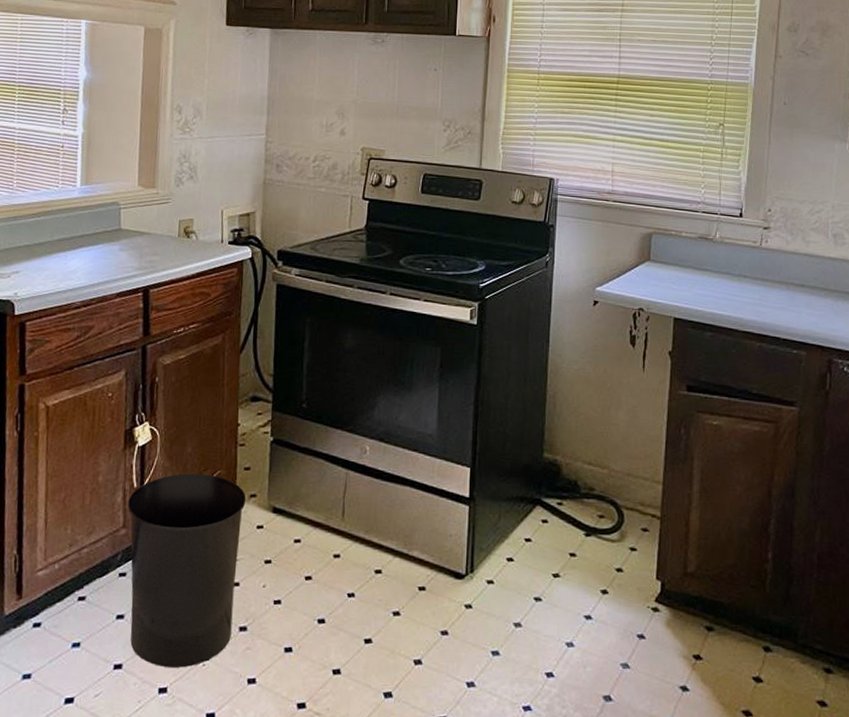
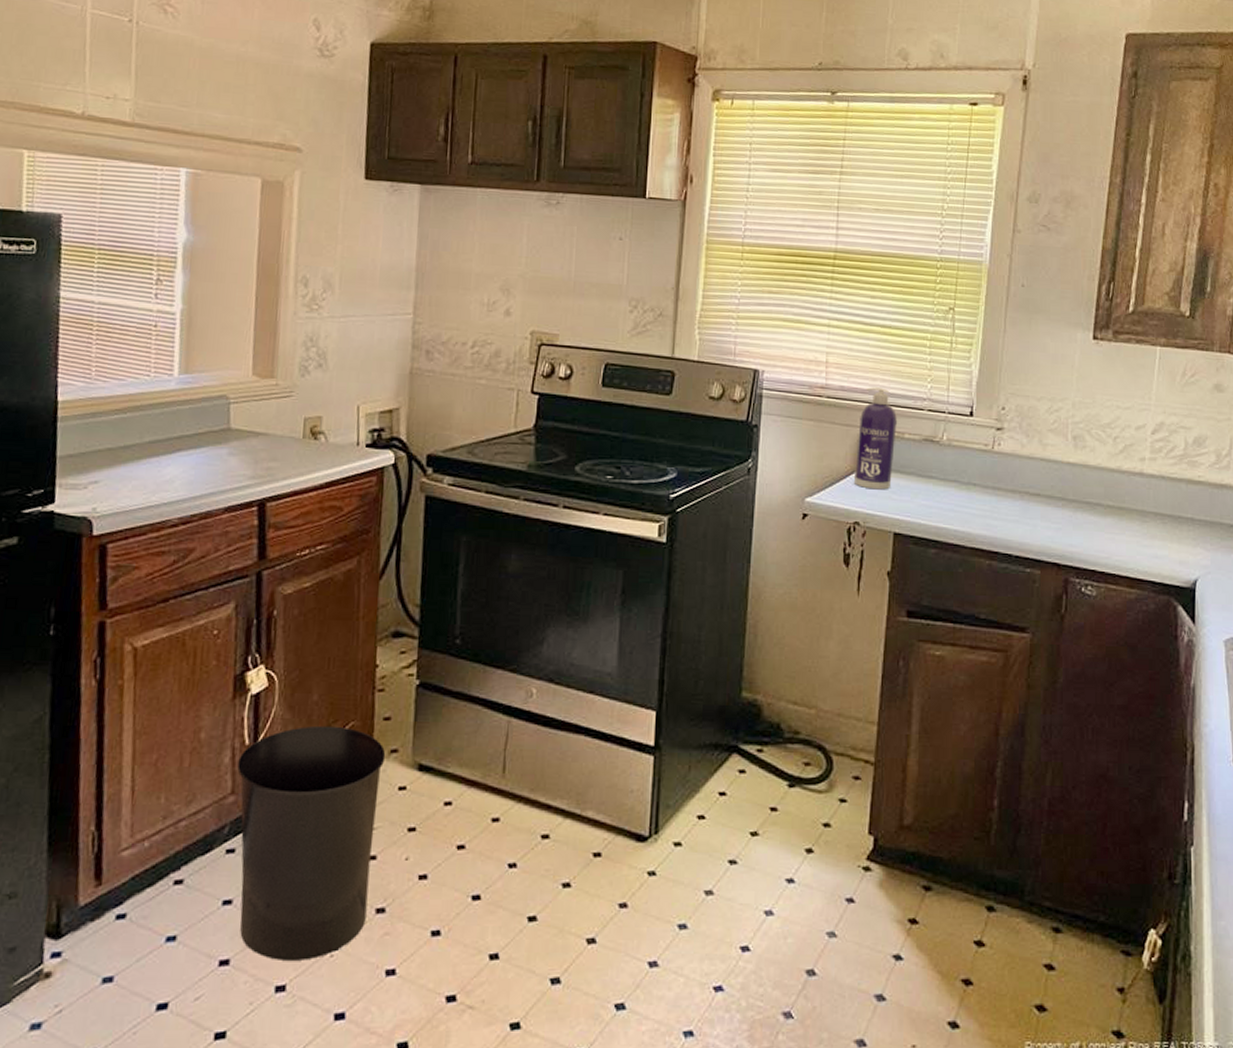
spray bottle: none [639,192,676,281] -> present [855,387,898,490]

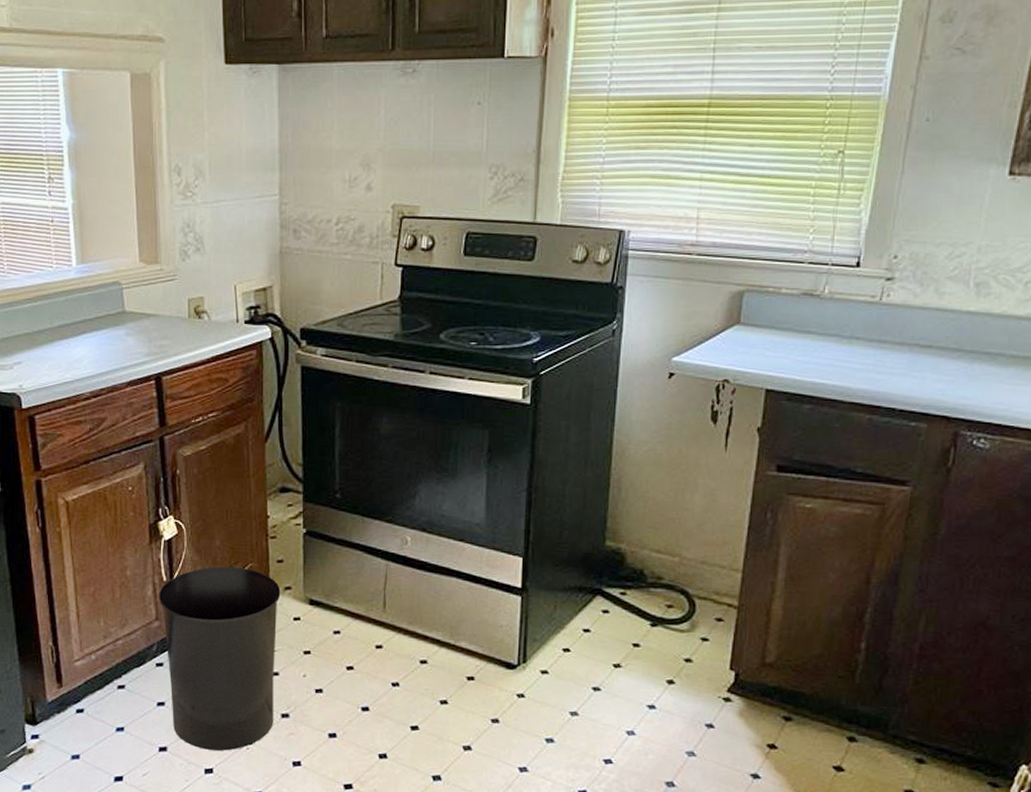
spray bottle: present [855,387,898,490] -> none [725,242,775,347]

